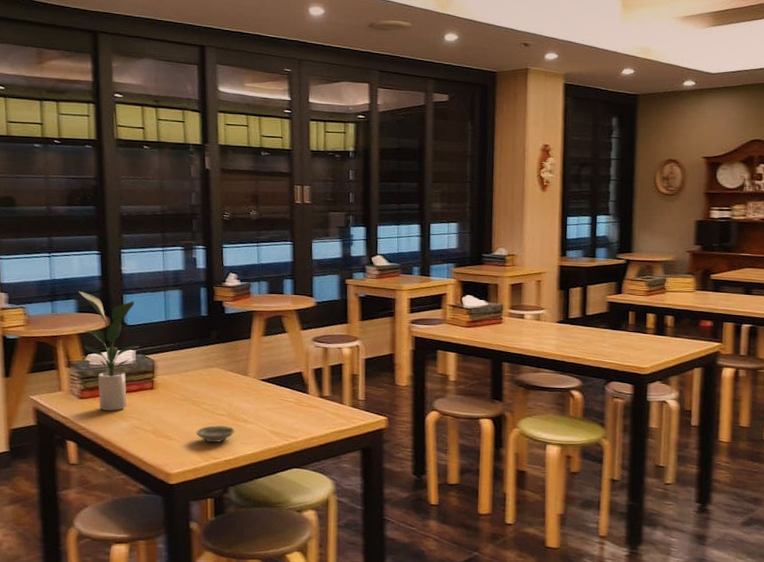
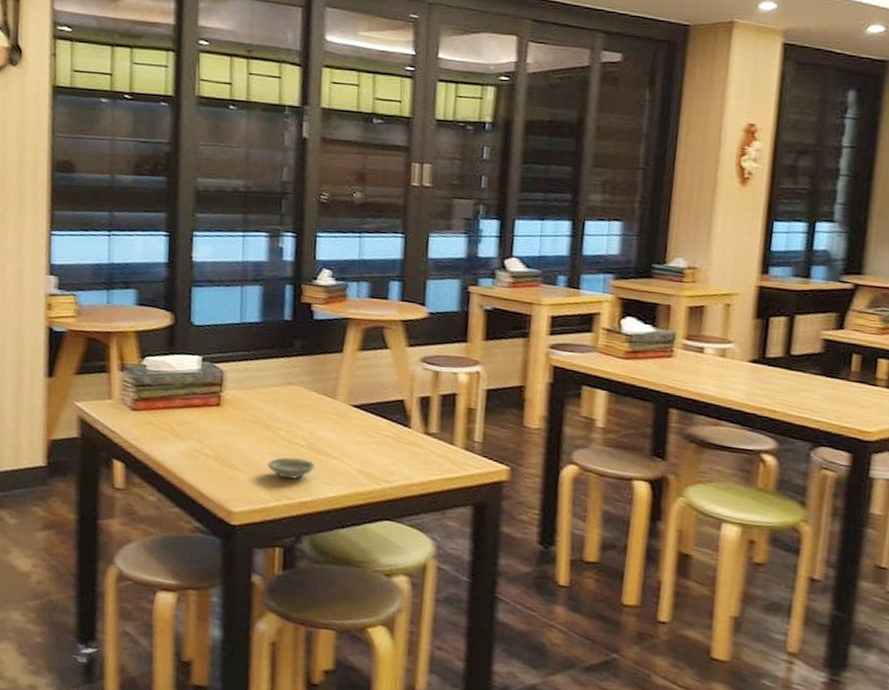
potted plant: present [79,291,141,411] -> none [140,279,208,429]

